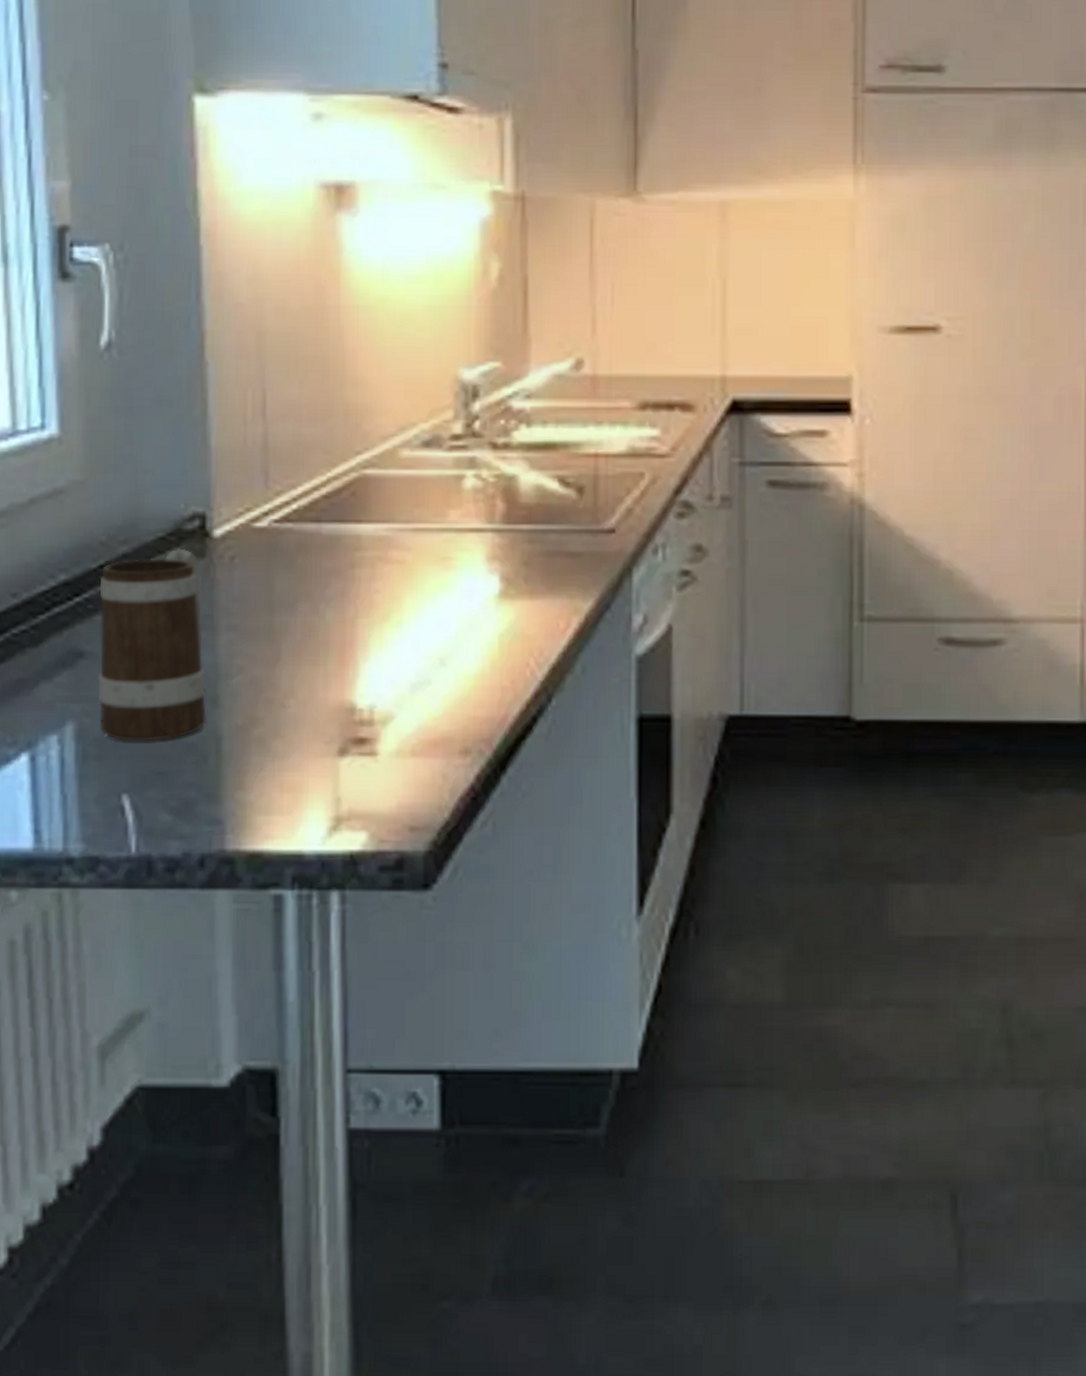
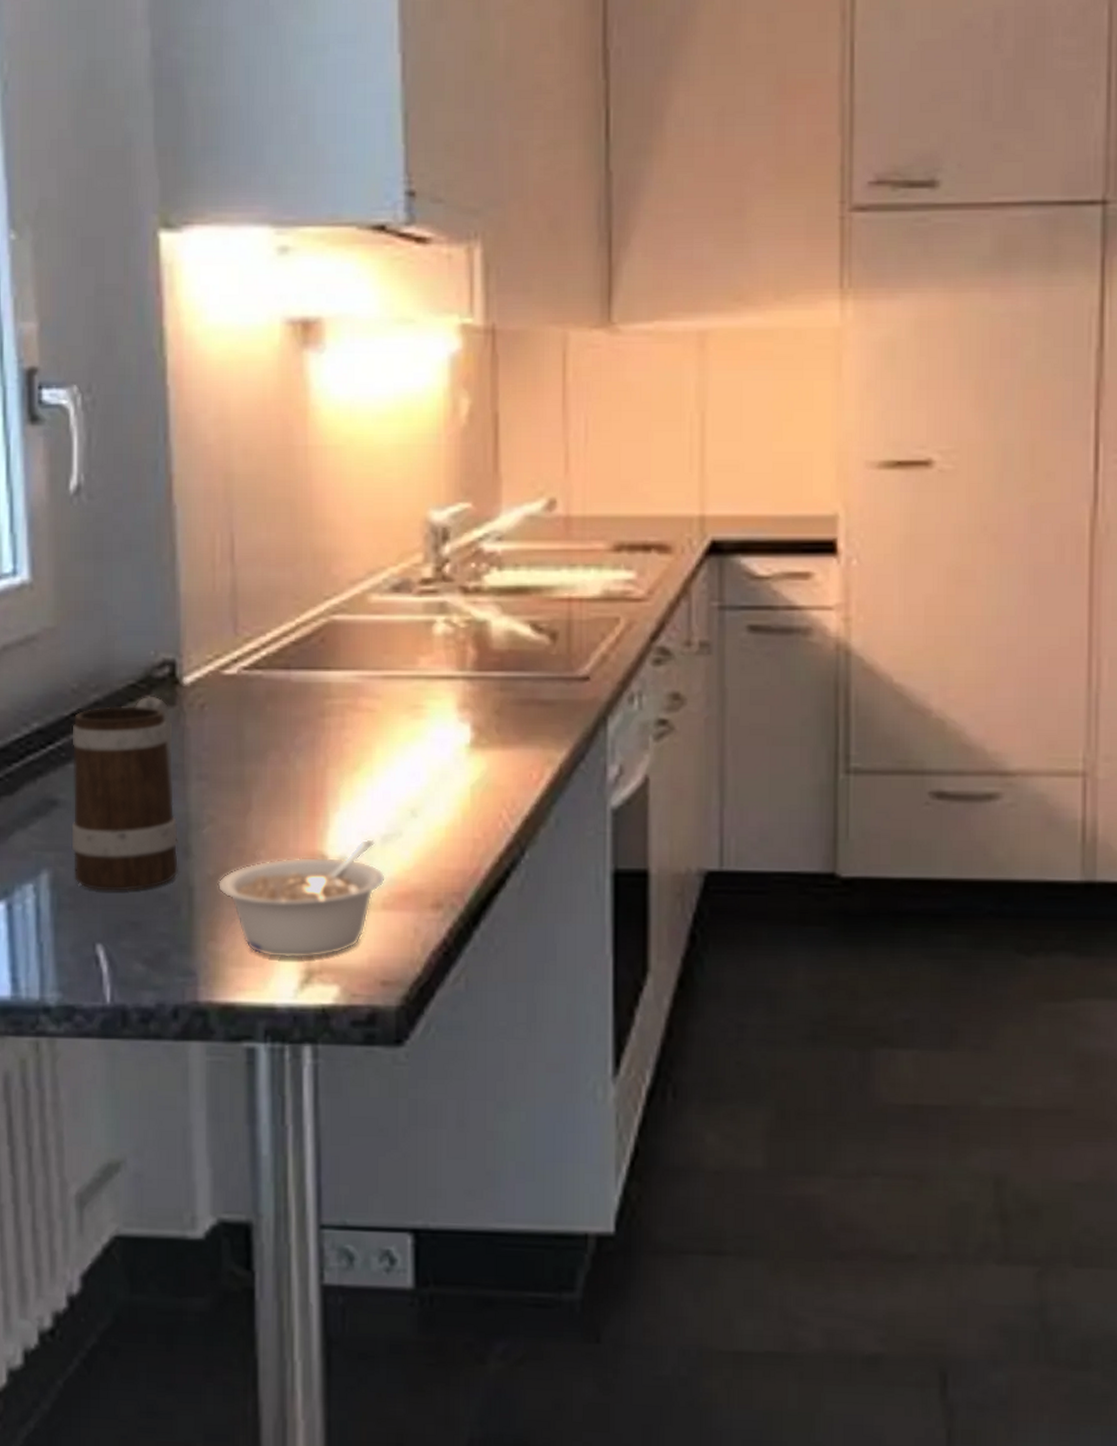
legume: none [246,688,414,806] -> present [217,839,385,959]

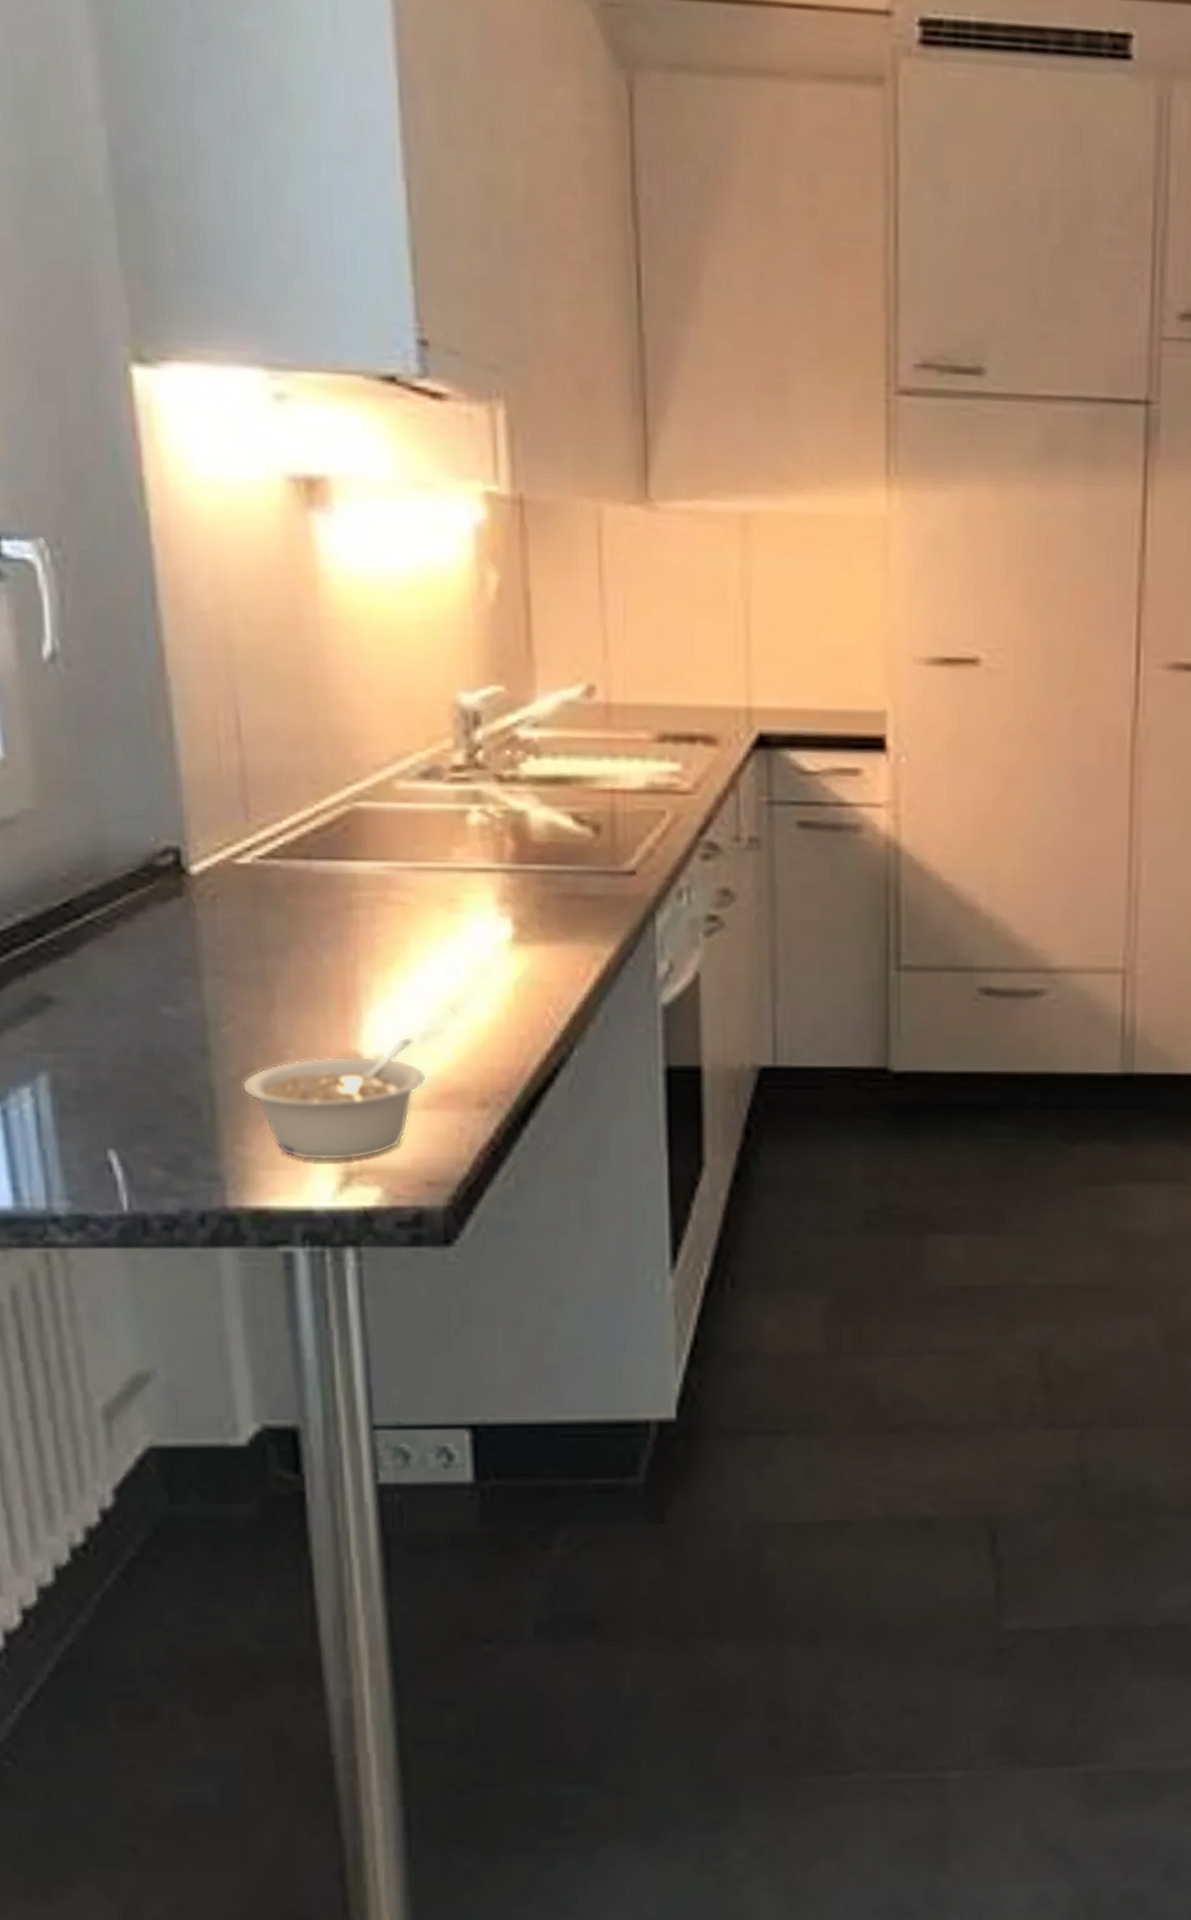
mug: present [71,696,179,891] -> none [65,885,198,1094]

